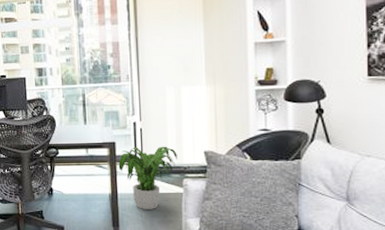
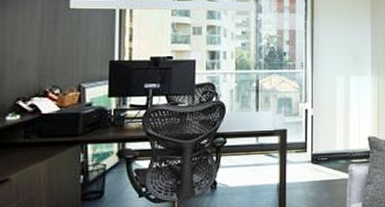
potted plant: present [118,146,177,209] -> none [288,133,344,198]

